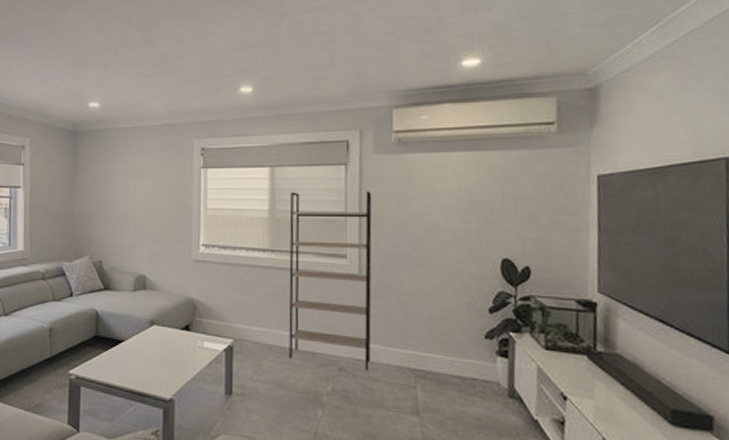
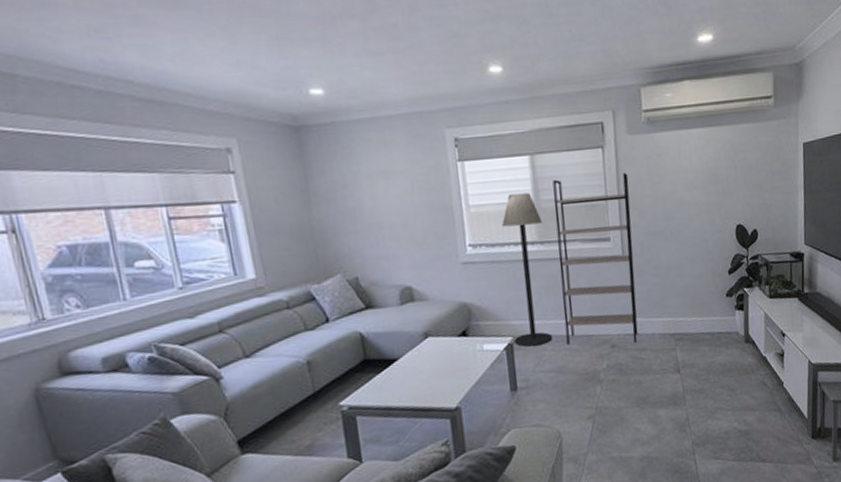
floor lamp: none [235,202,276,353] -> present [502,192,553,347]

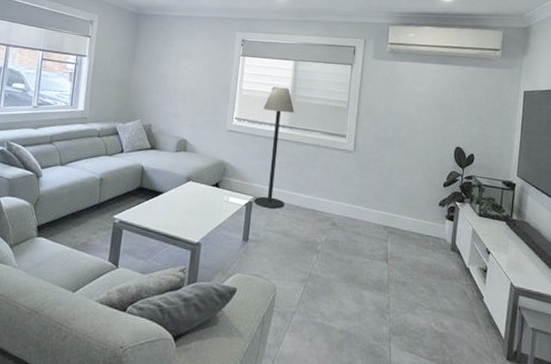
shelving unit: present [552,173,638,345] -> none [295,82,369,226]

